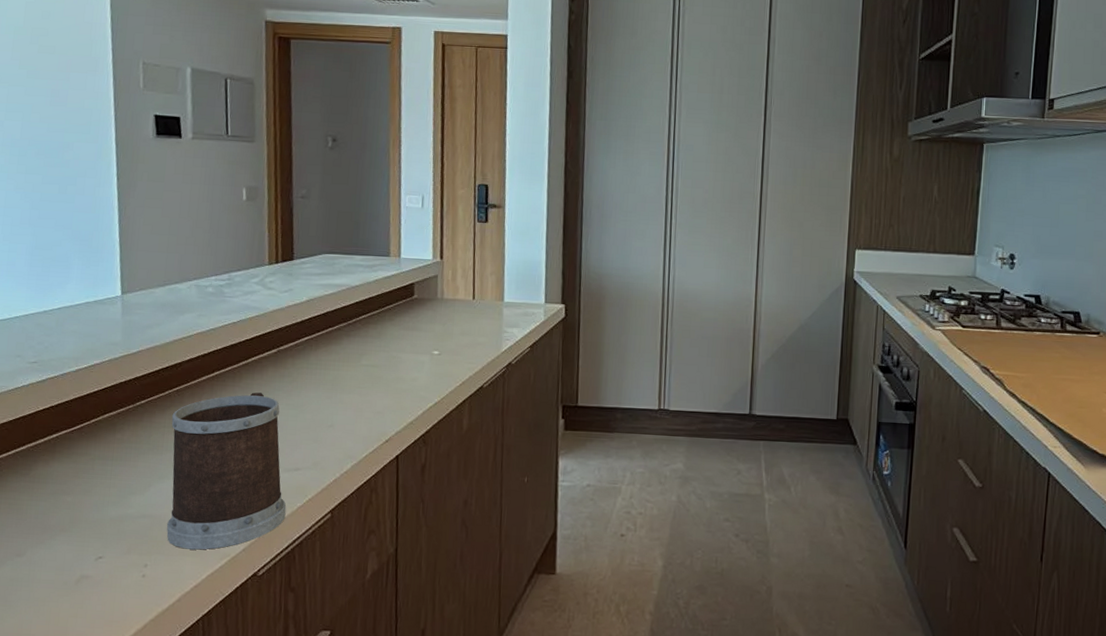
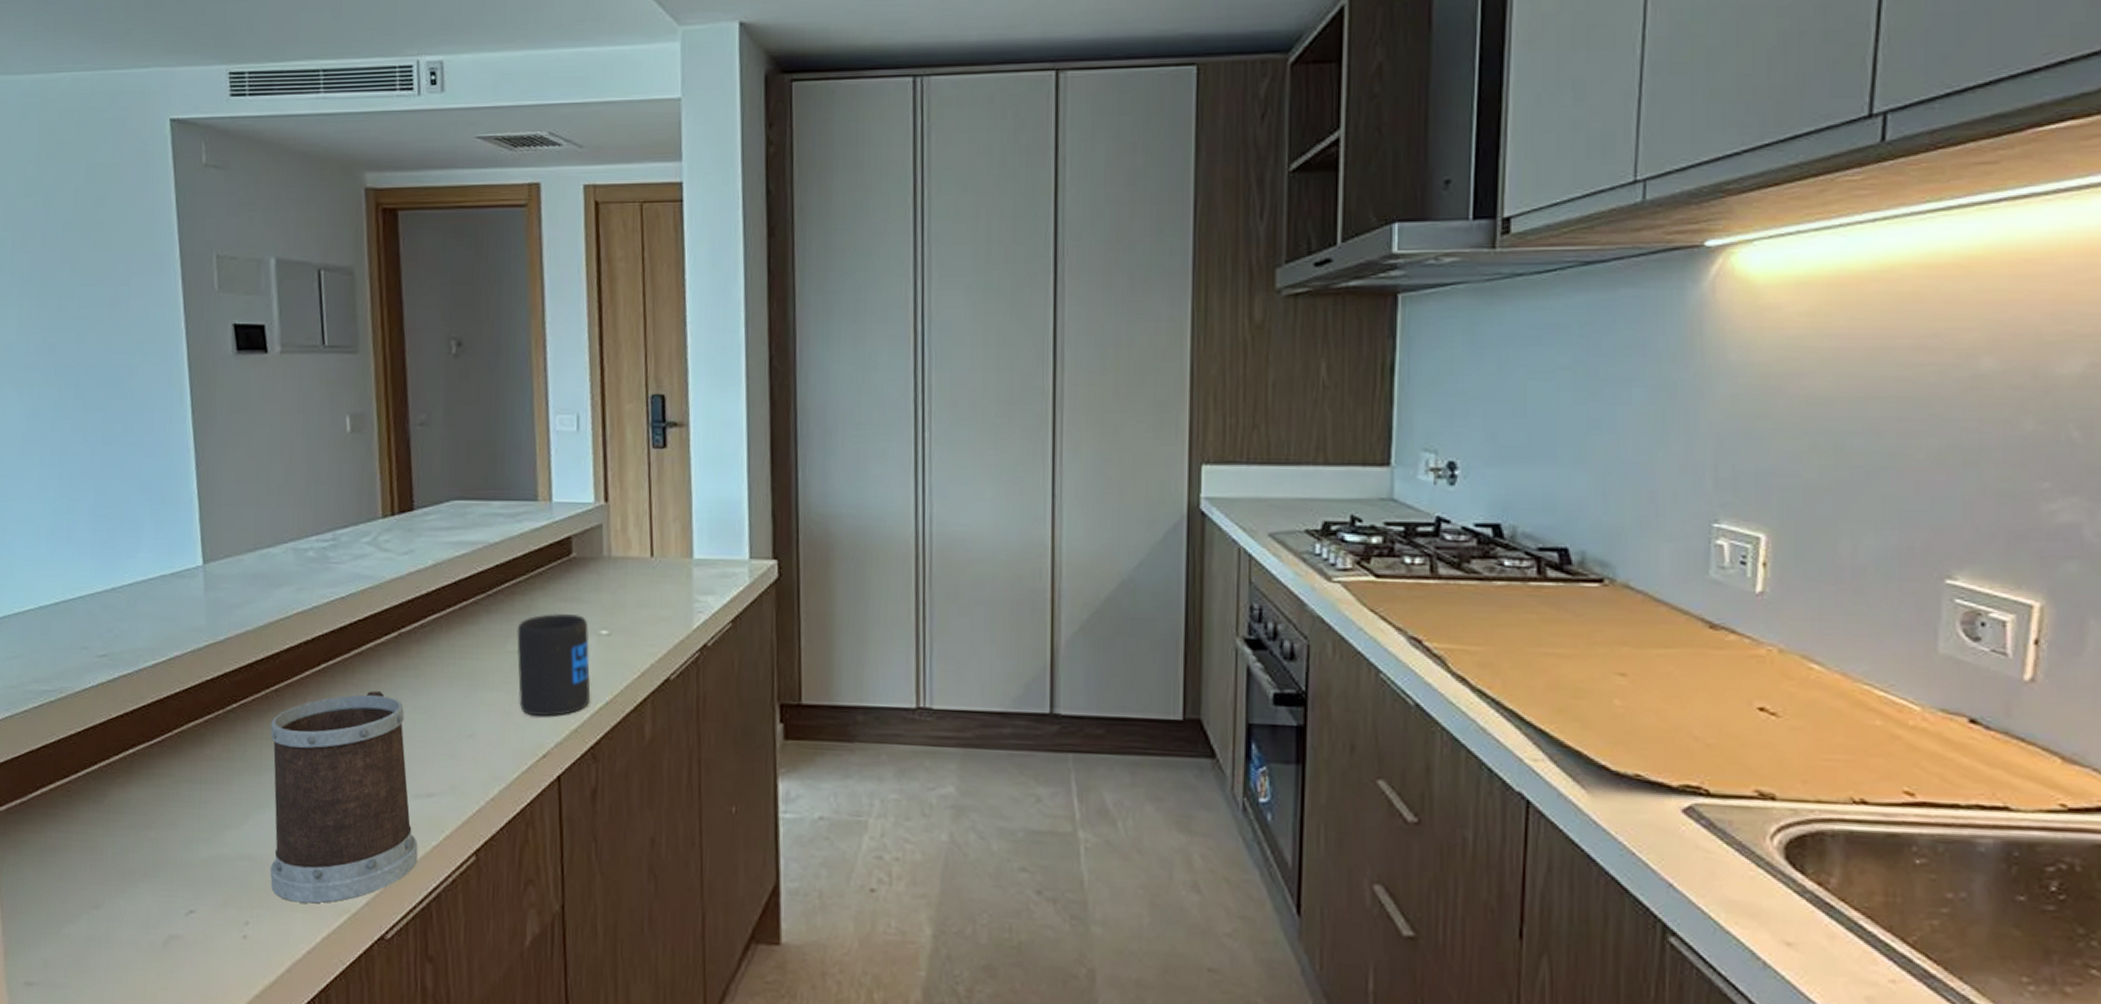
mug: none [369,338,424,413] -> present [517,614,591,717]

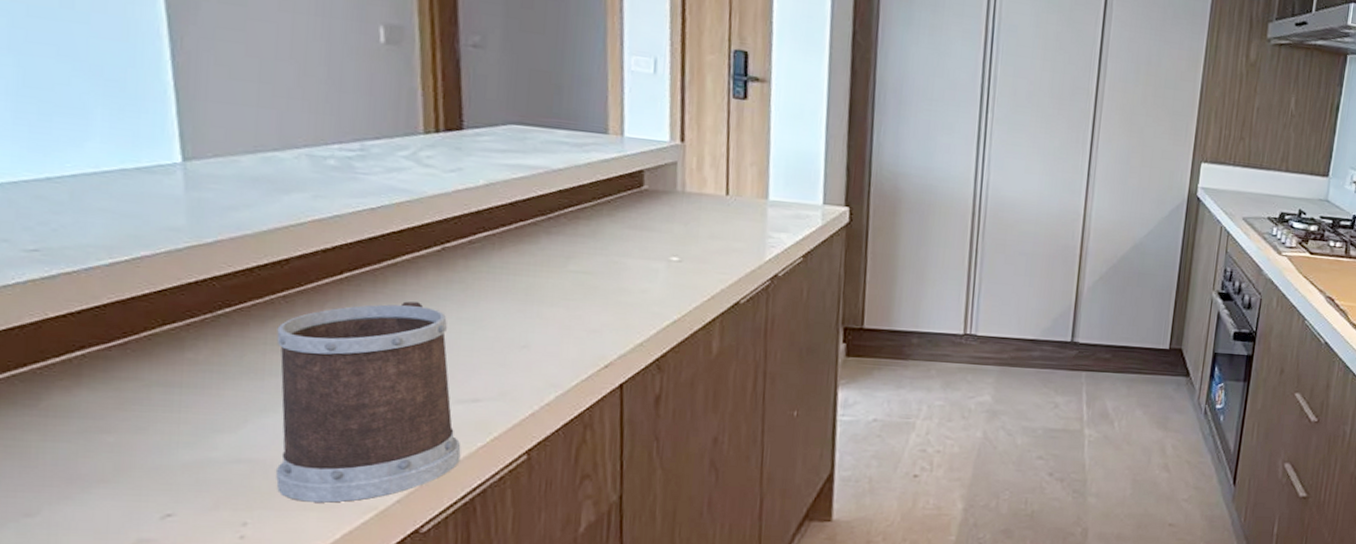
mug: present [517,614,591,717] -> none [580,239,659,332]

